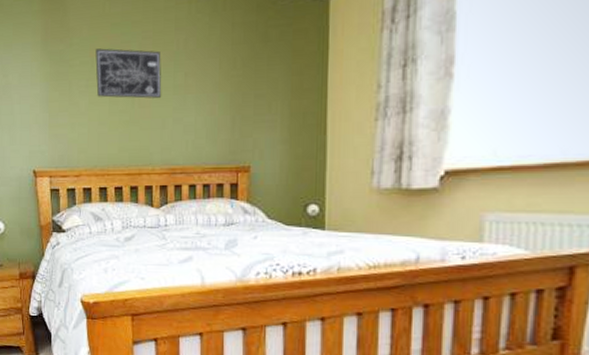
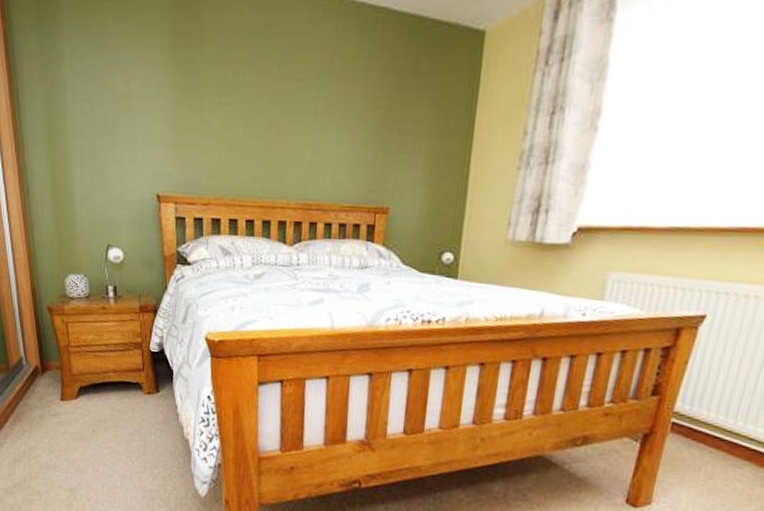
wall art: present [95,48,162,99] -> none [230,60,303,124]

